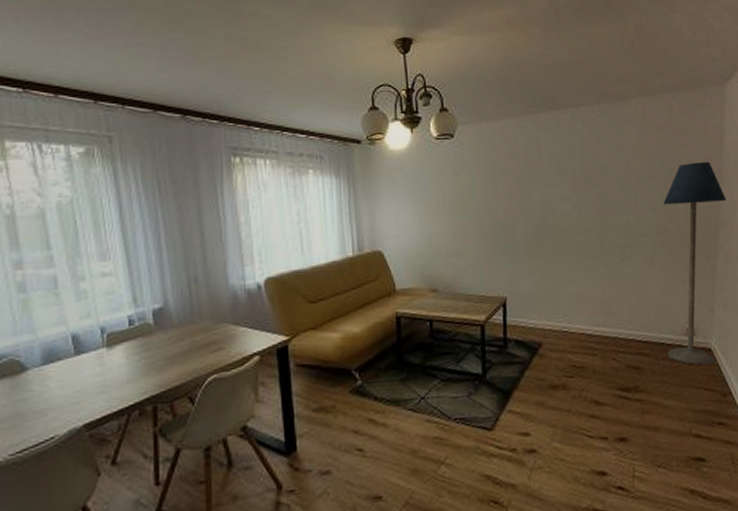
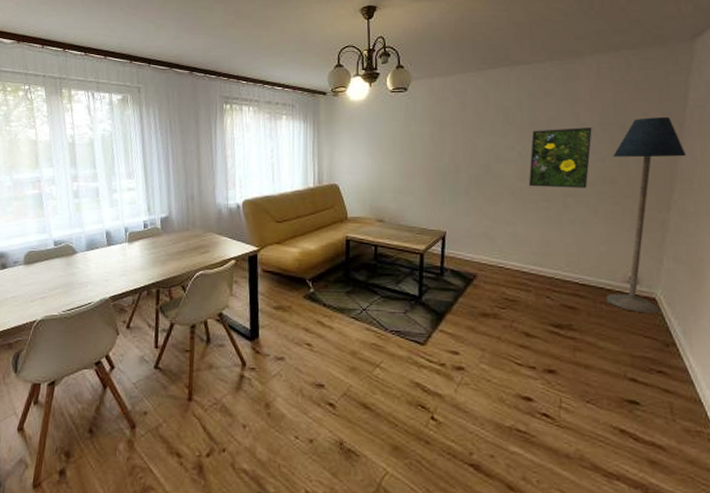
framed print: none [585,175,643,241] -> present [528,128,592,188]

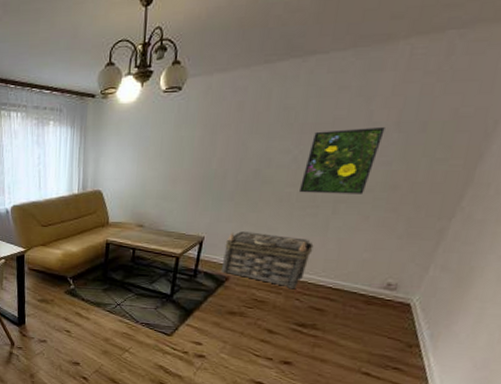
basket: none [467,225,553,286] -> present [221,231,314,290]
floor lamp: present [605,117,687,314] -> none [357,113,492,318]

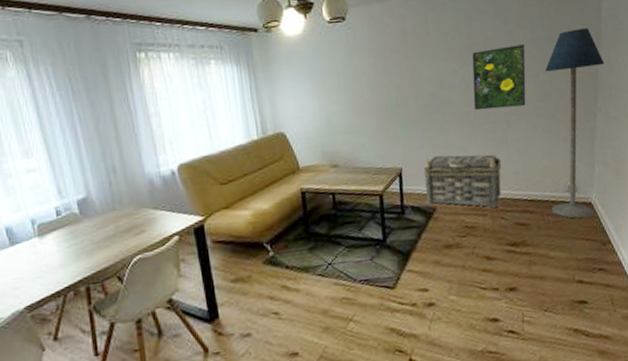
floor lamp: none [357,113,492,318] -> present [545,28,605,219]

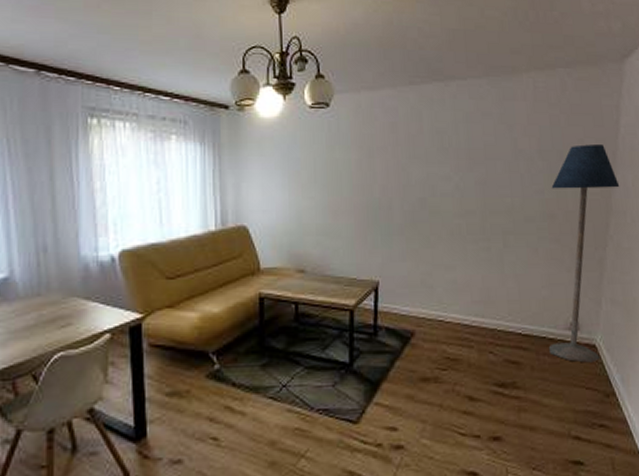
basket: present [423,154,502,209] -> none [403,272,494,340]
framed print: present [472,44,526,111] -> none [467,155,531,224]

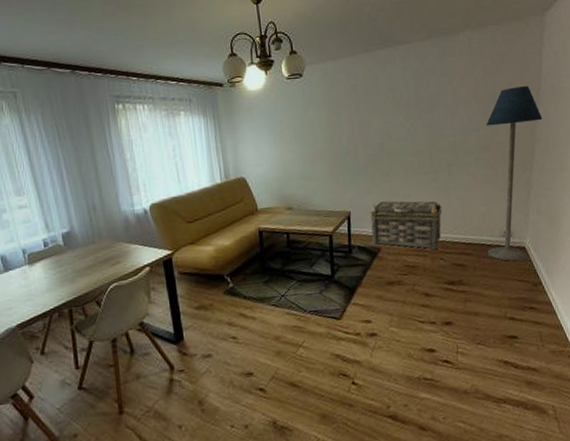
basket: none [403,272,494,340] -> present [370,201,442,250]

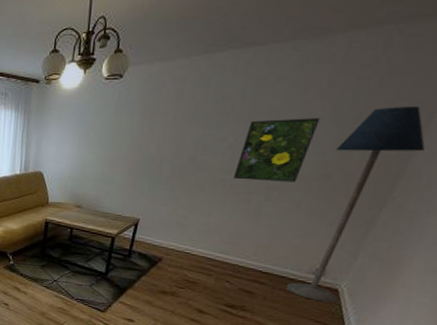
basket: present [370,201,442,250] -> none [154,214,246,272]
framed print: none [418,100,468,161] -> present [232,118,320,182]

